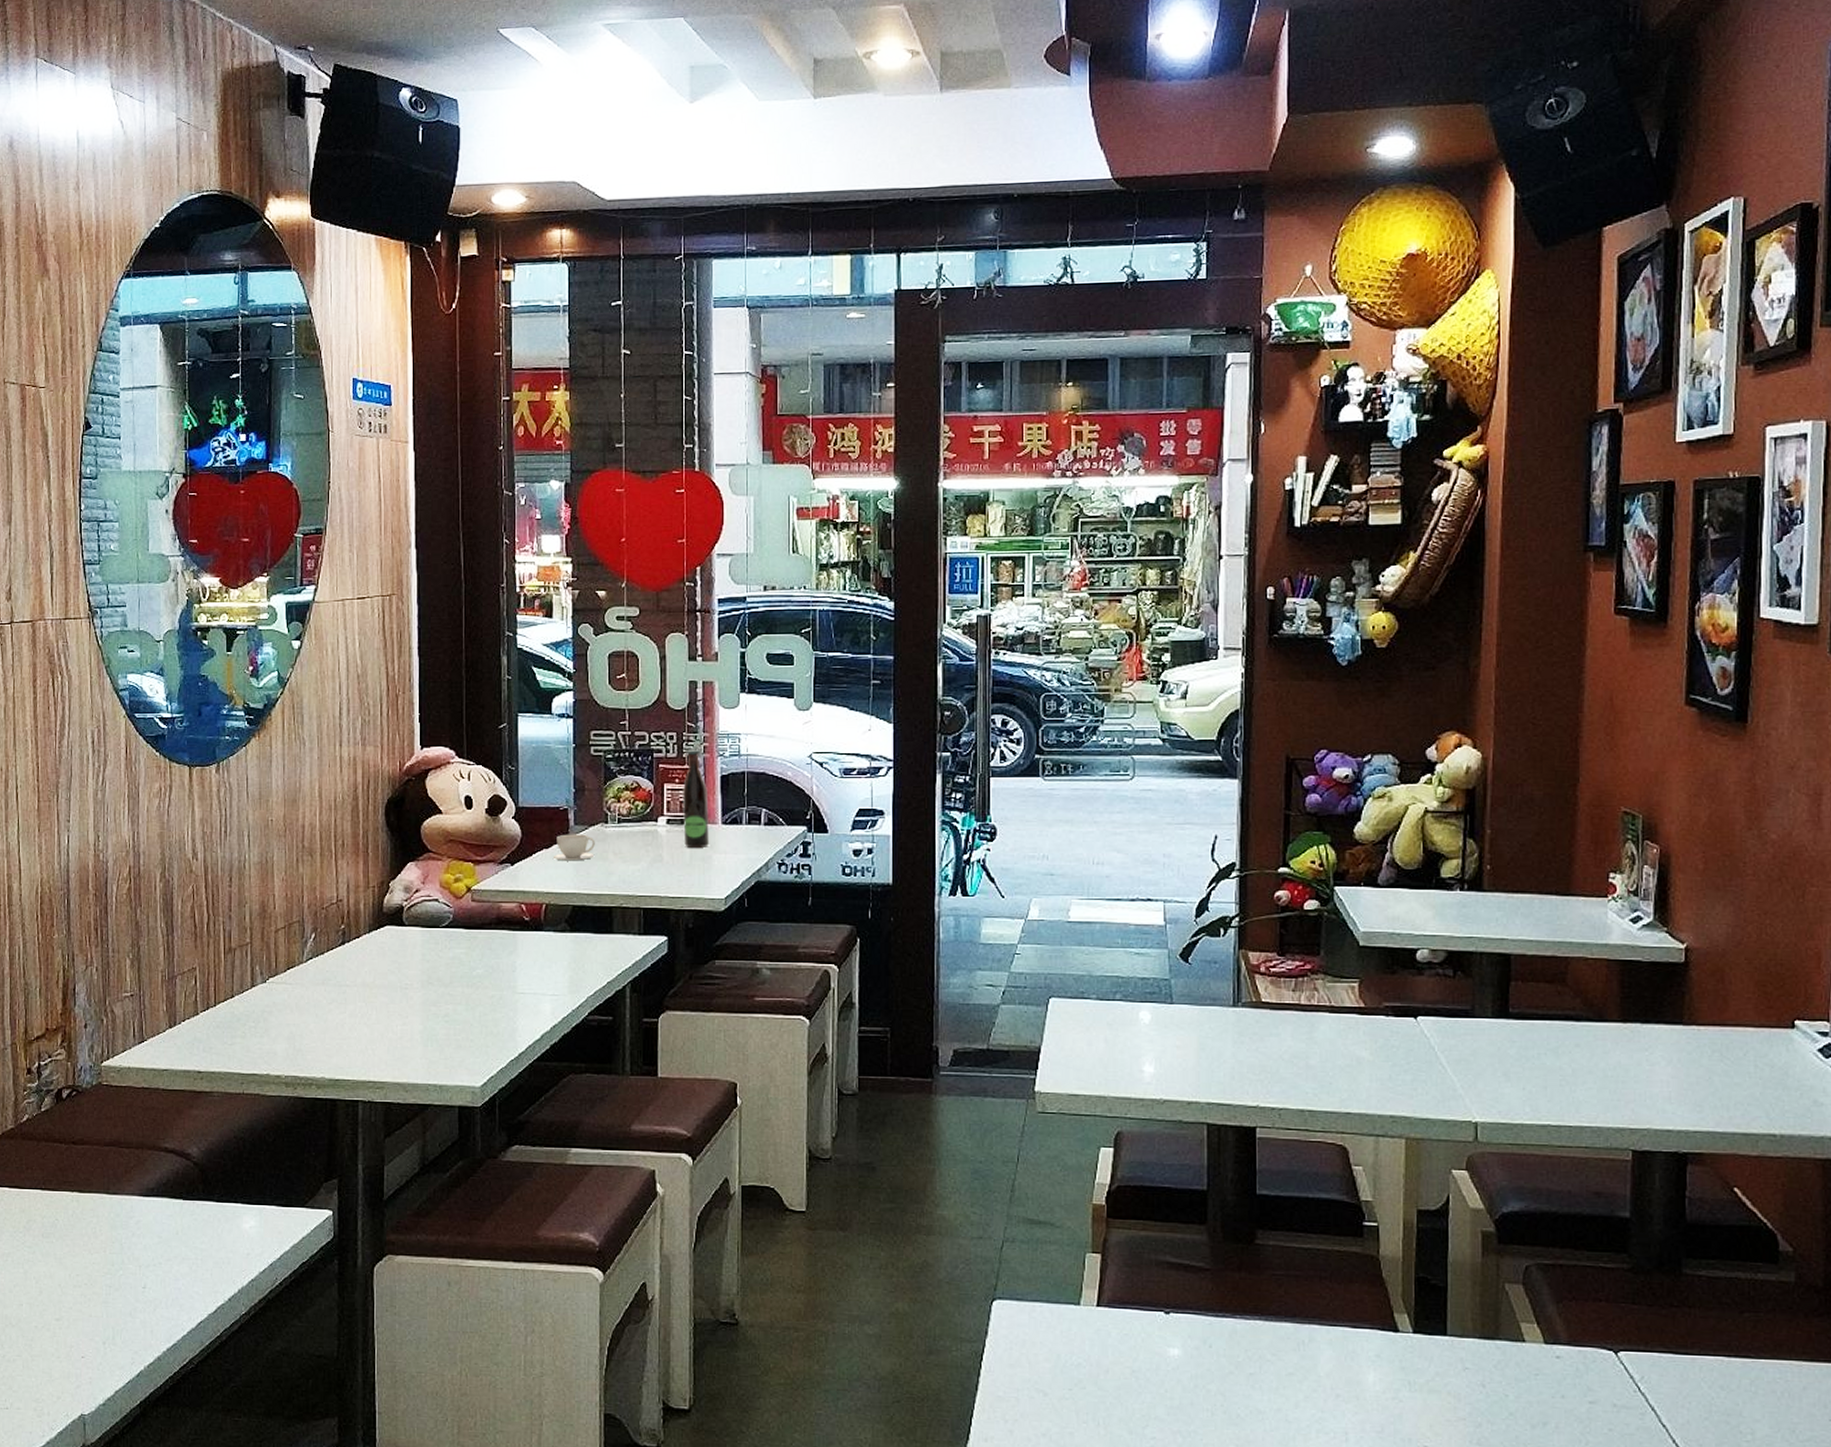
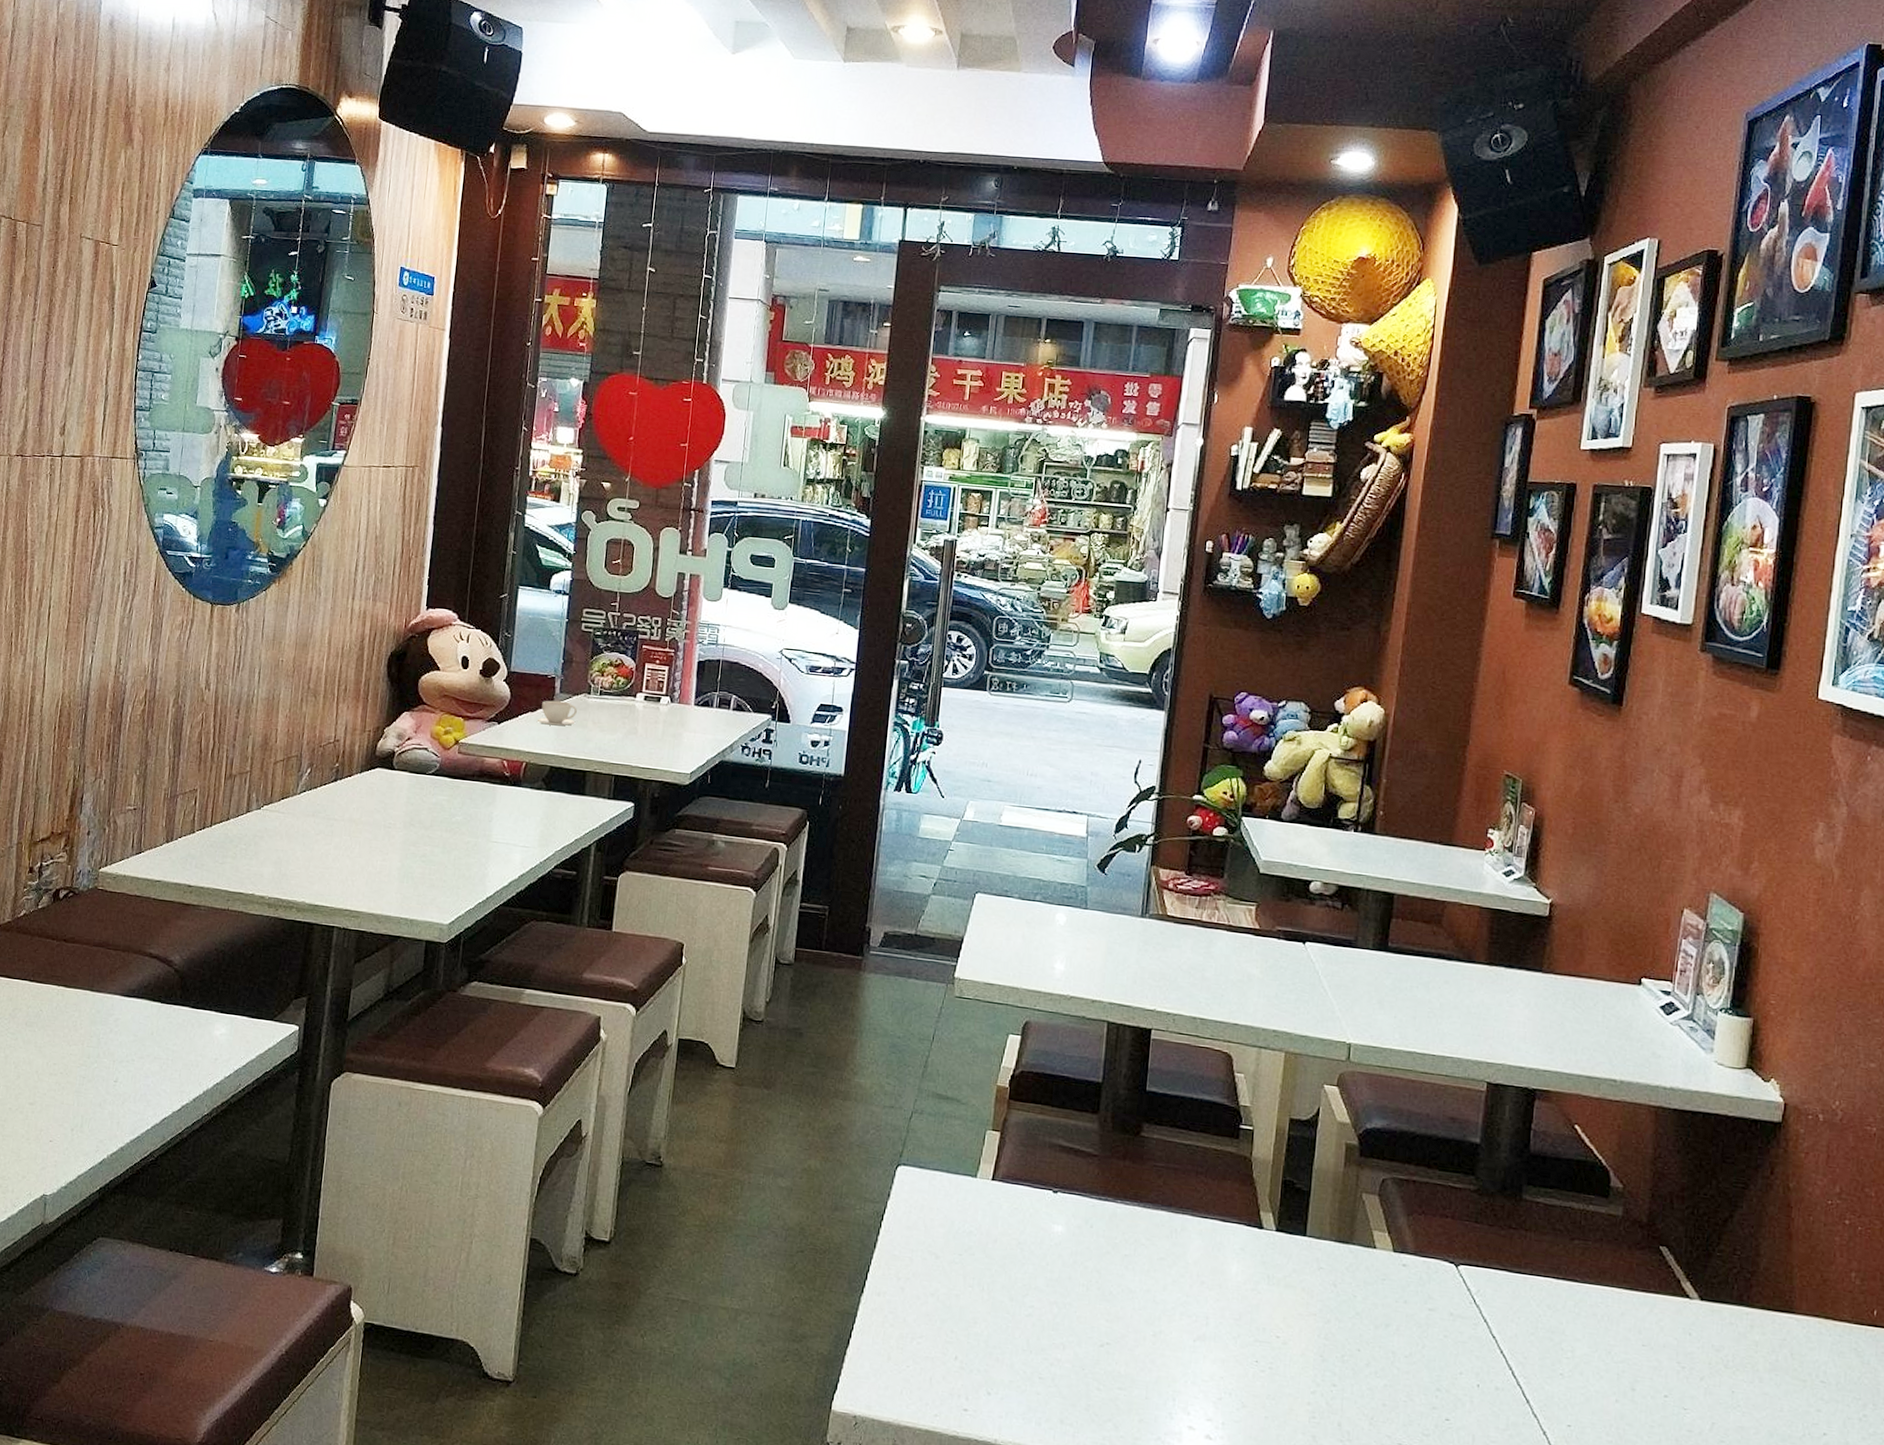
bottle: present [682,750,709,847] -> none [658,635,685,725]

